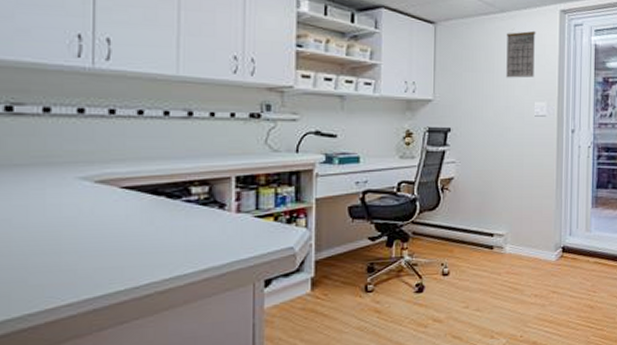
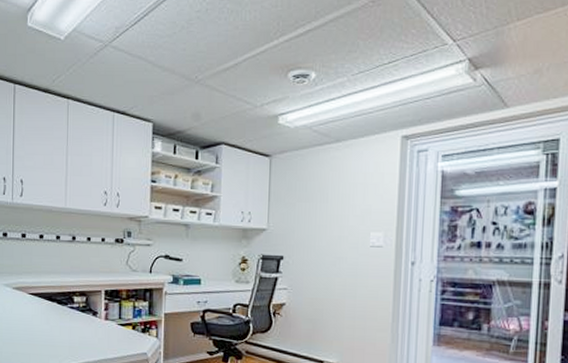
calendar: present [506,30,536,78] -> none [340,159,374,208]

